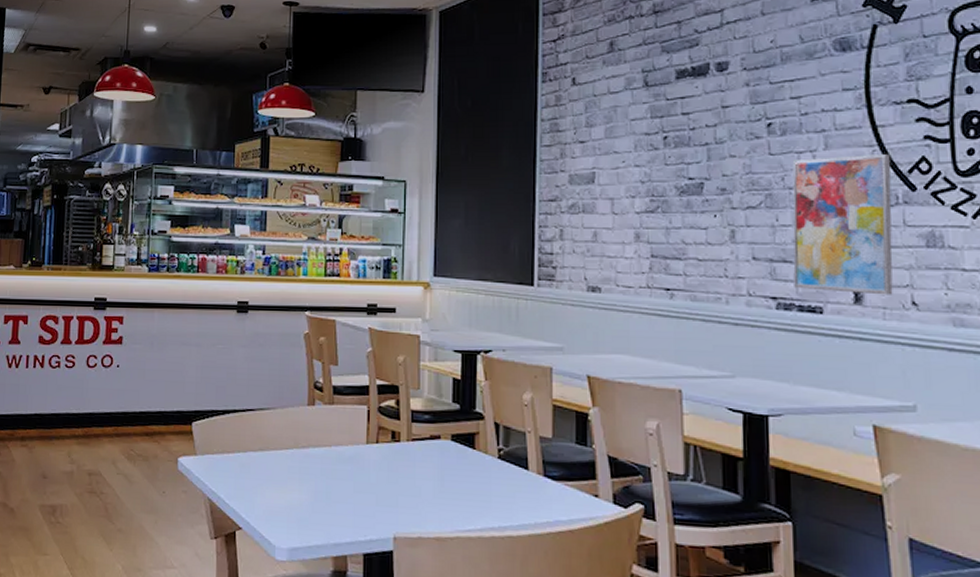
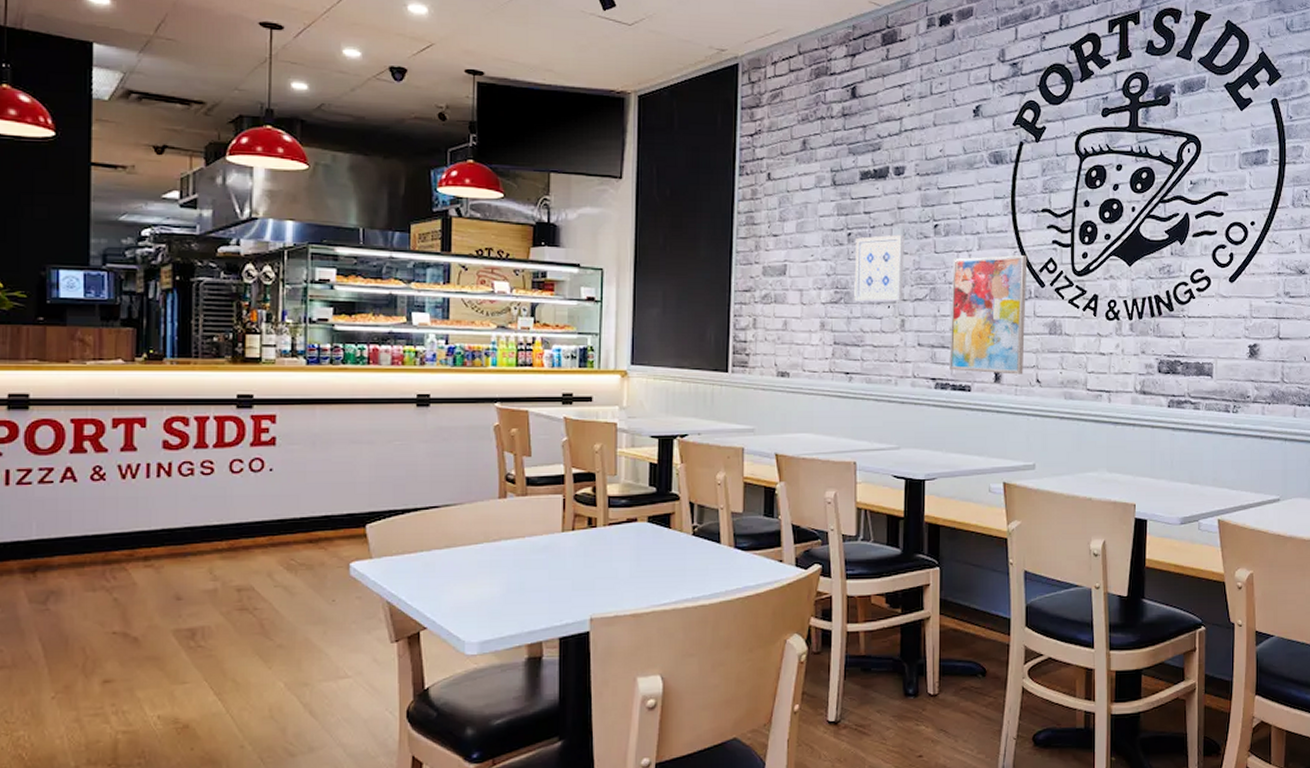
wall art: none [672,135,732,211] -> present [854,234,905,302]

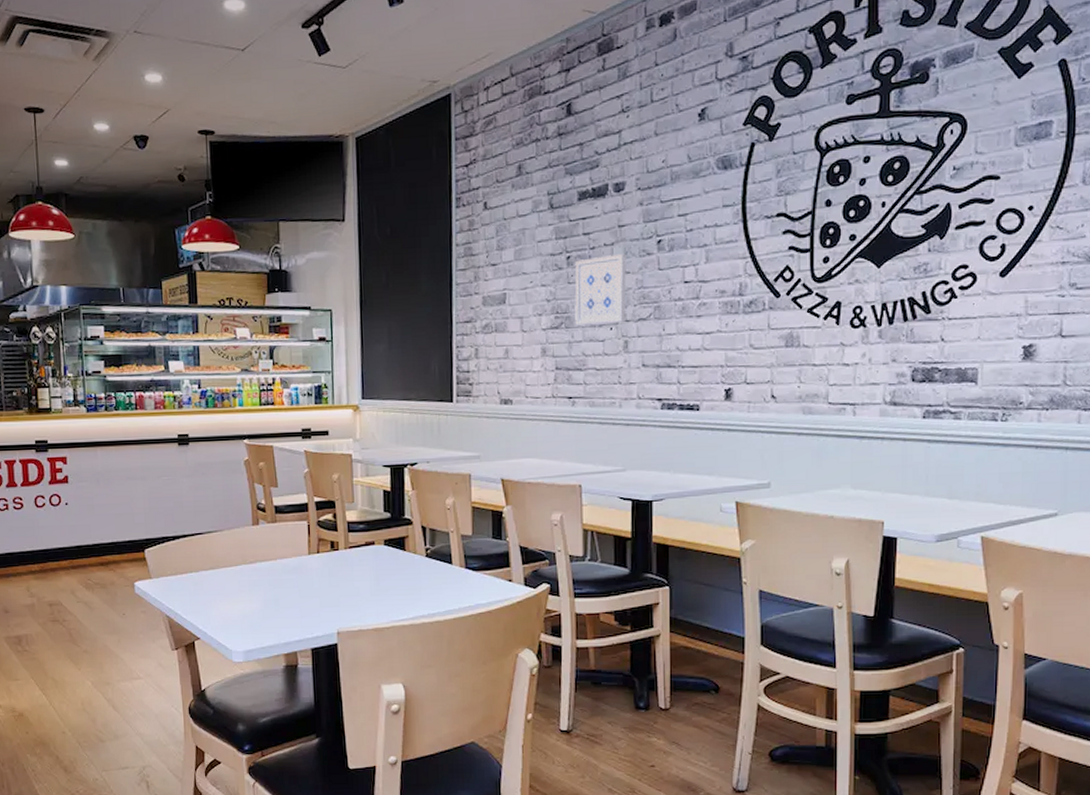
wall art: present [949,254,1028,375] -> none [676,264,761,391]

